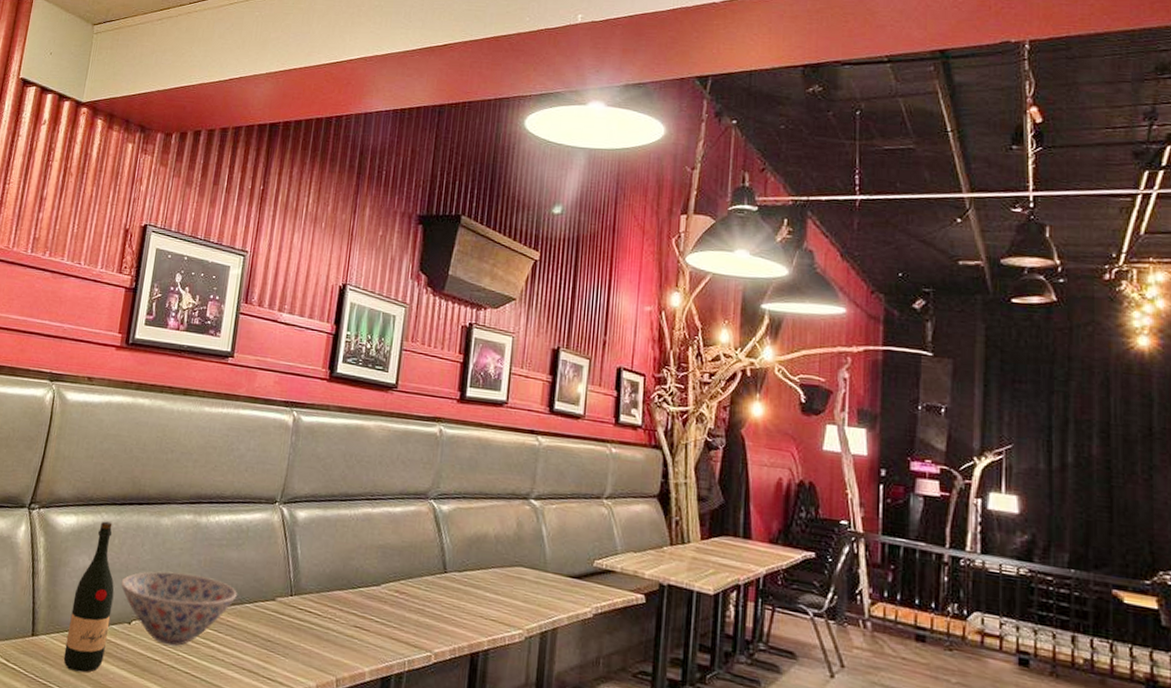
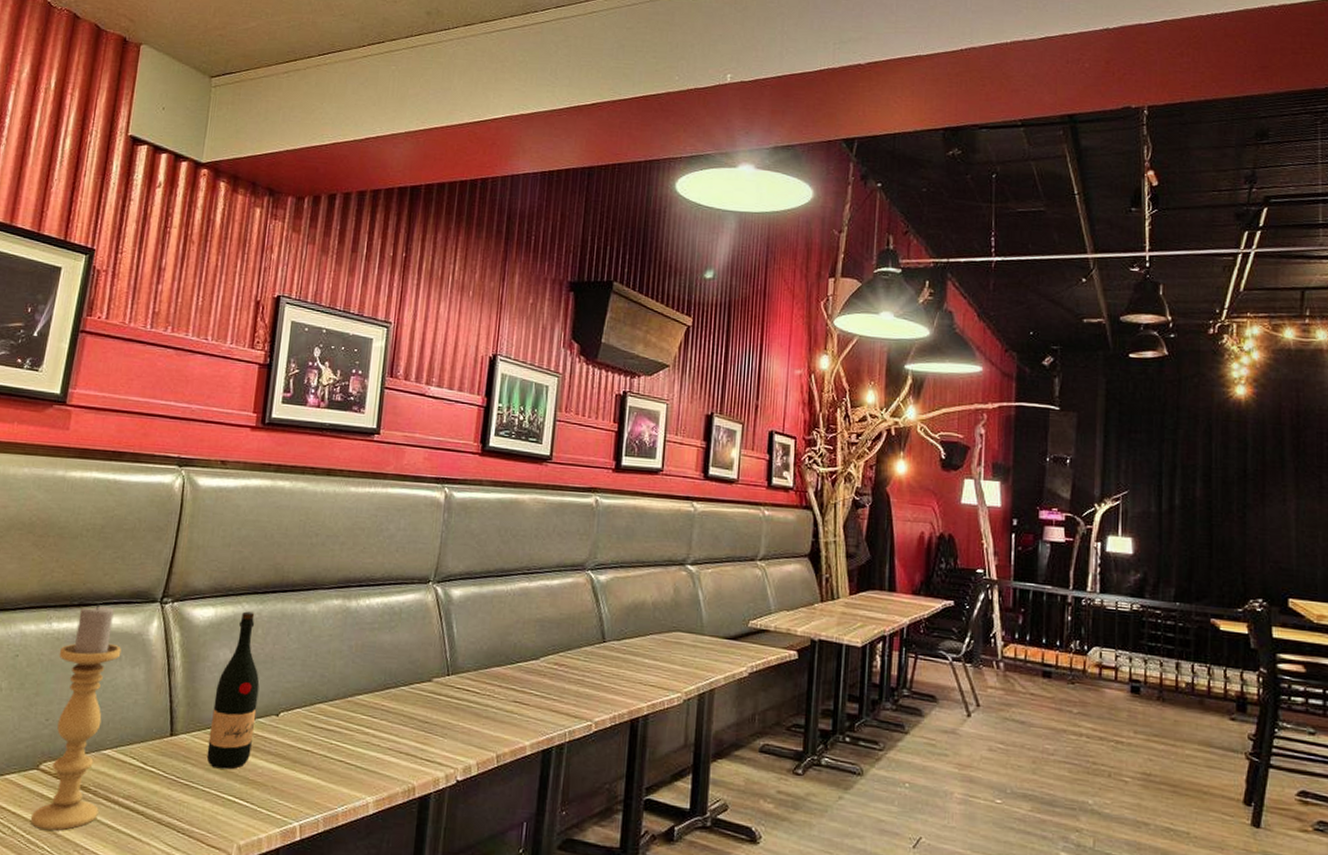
bowl: present [120,571,237,646] -> none [266,659,391,735]

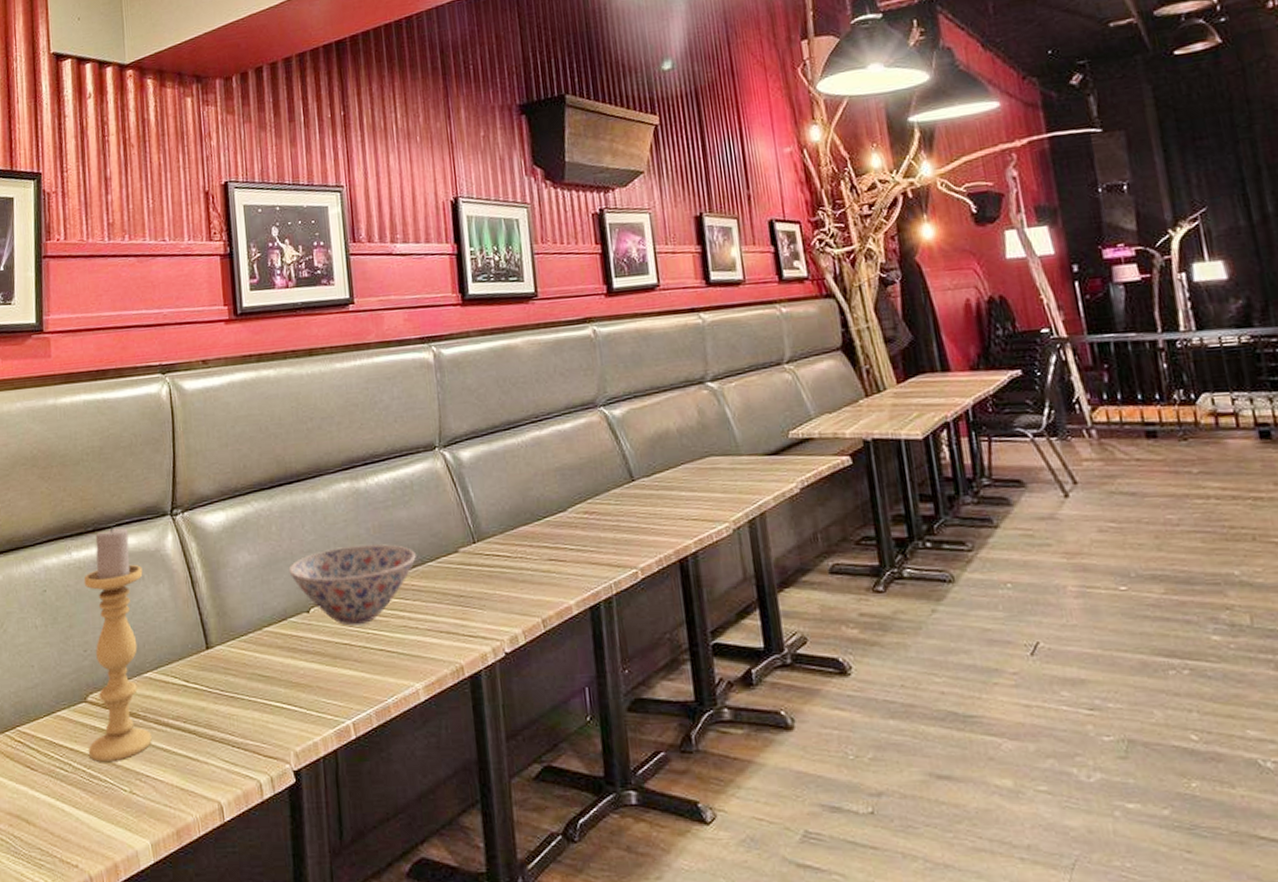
wine bottle: present [206,611,260,770] -> none [241,509,289,676]
bowl: none [266,659,391,735] -> present [289,544,416,626]

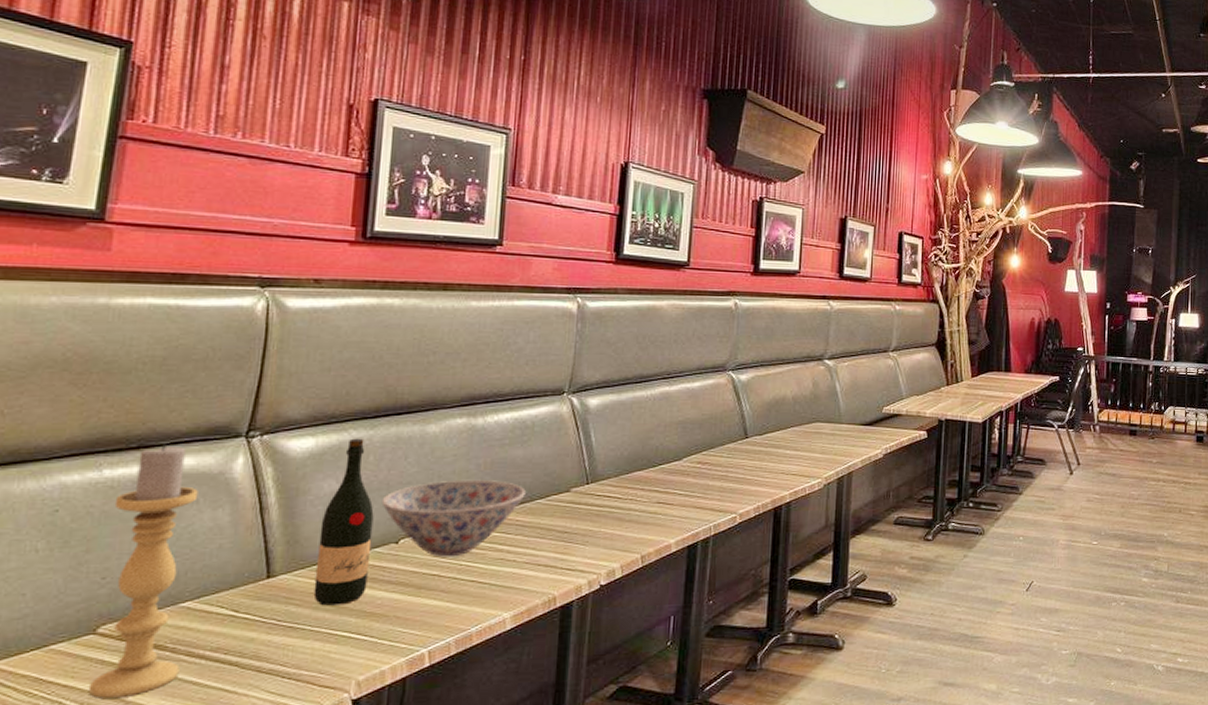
wine bottle: none [241,509,289,676] -> present [313,438,374,606]

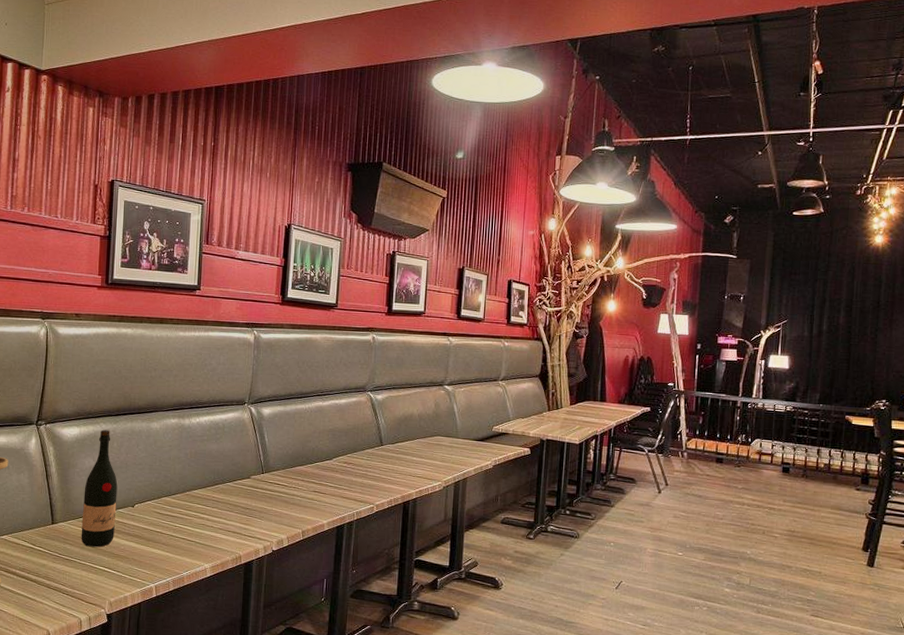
bowl: present [381,479,526,557] -> none [122,464,219,520]

